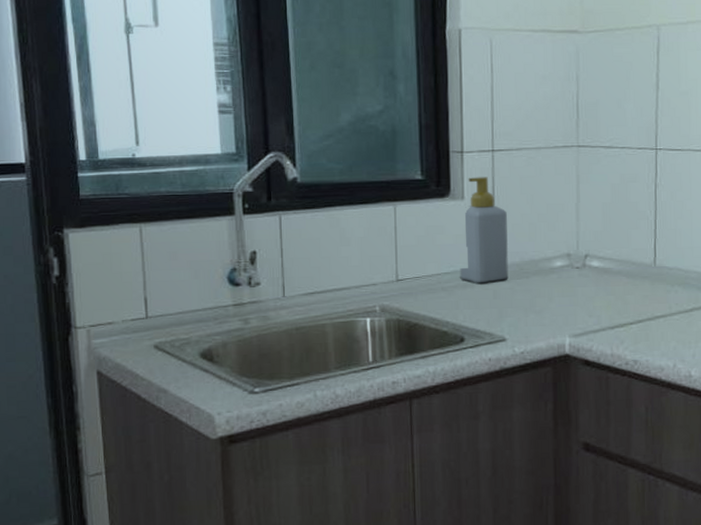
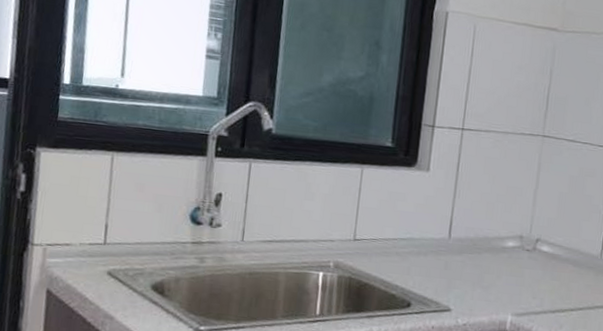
soap bottle: present [460,176,509,286] -> none [415,151,468,255]

